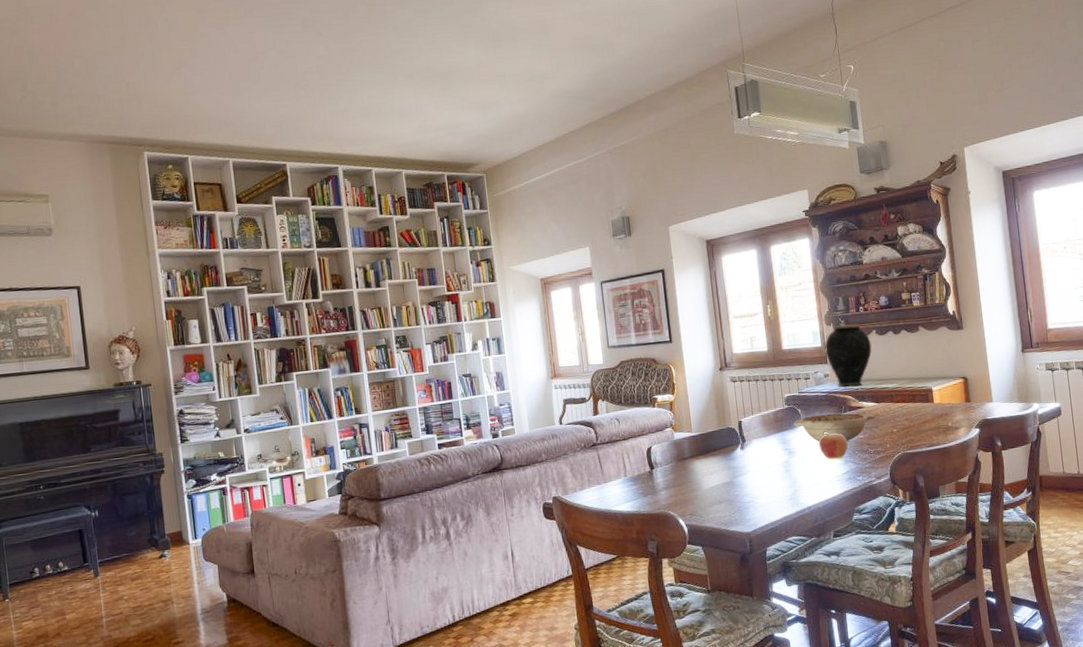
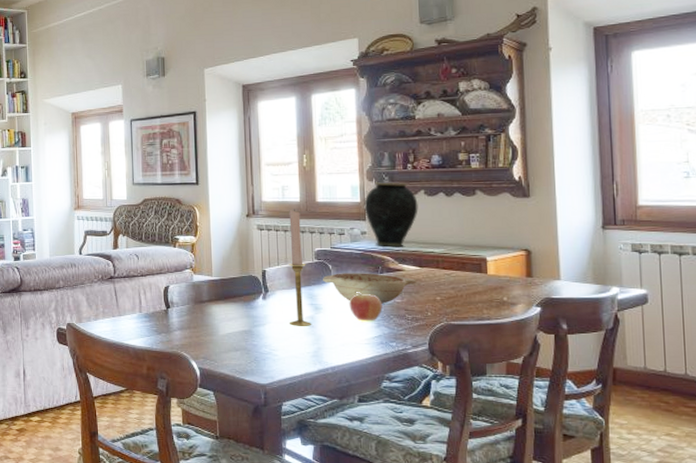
candlestick: none [758,358,788,472] -> present [289,209,312,326]

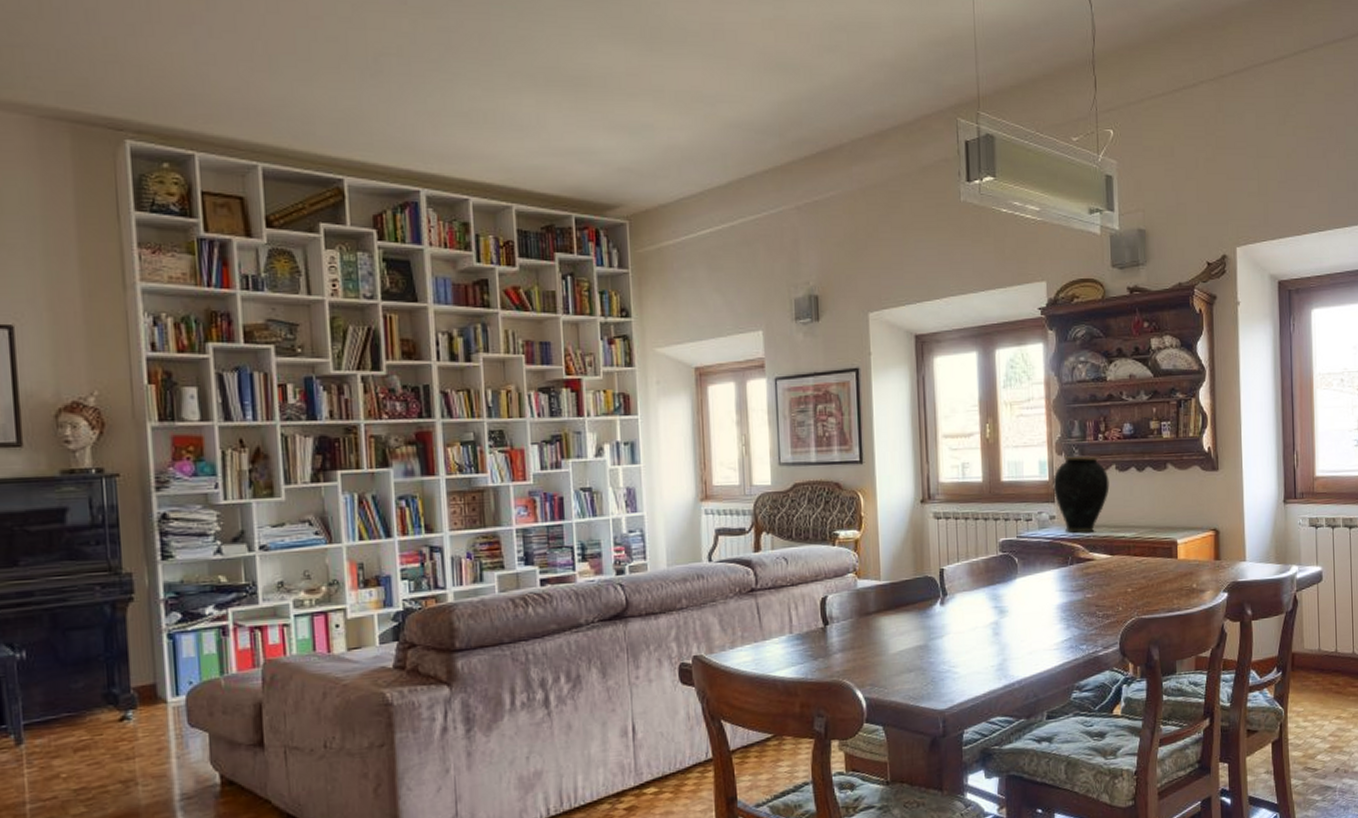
candlestick: present [289,209,312,326] -> none [970,491,997,635]
decorative bowl: present [323,273,416,304] -> none [1008,565,1107,601]
fruit: present [349,291,383,322] -> none [1037,587,1072,623]

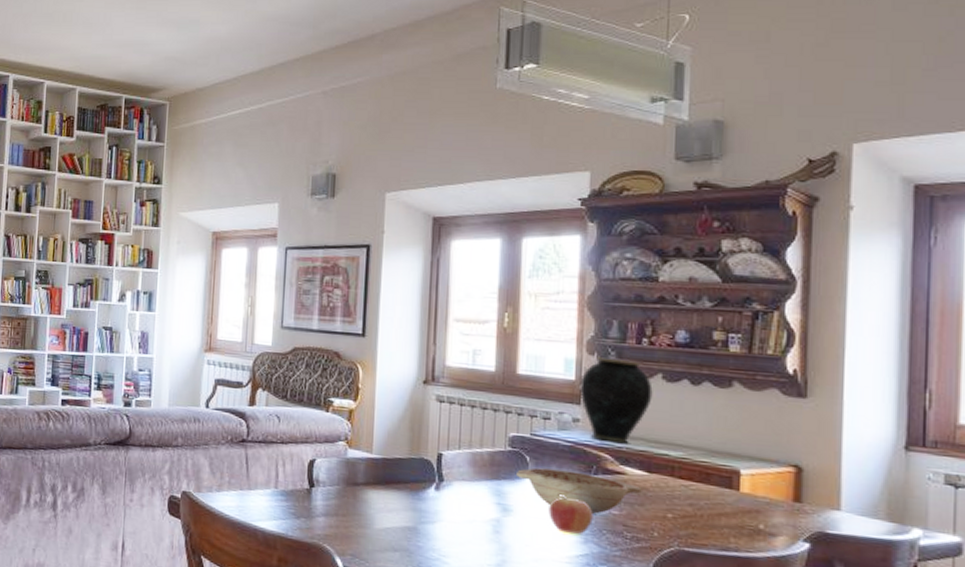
decorative bowl: none [1008,565,1107,601] -> present [517,467,642,514]
fruit: none [1037,587,1072,623] -> present [548,493,593,535]

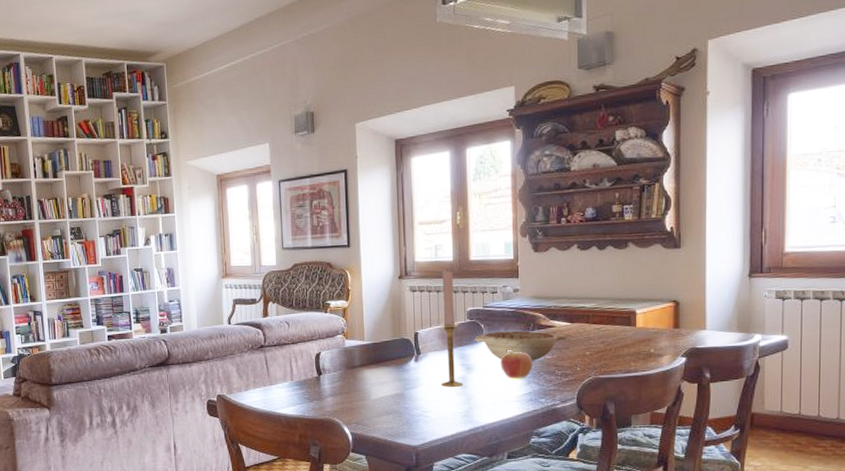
candlestick: none [468,380,497,531] -> present [441,268,464,387]
vase: present [579,357,653,444] -> none [517,238,571,304]

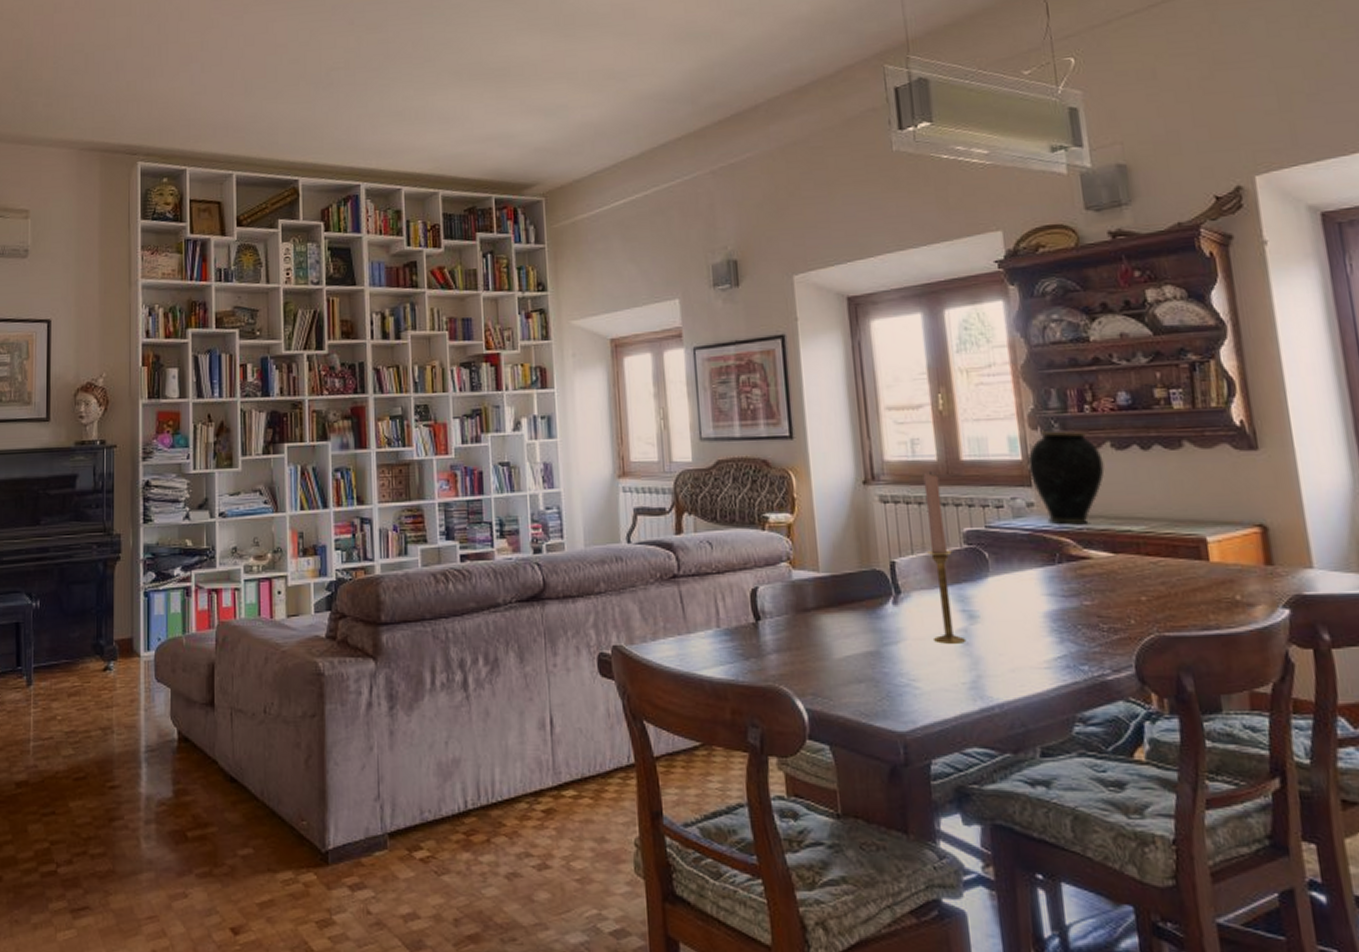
decorative bowl: present [475,330,567,361] -> none [977,562,1111,608]
fruit: present [500,349,533,379] -> none [1017,589,1066,635]
vase: none [517,238,571,304] -> present [1027,431,1105,525]

